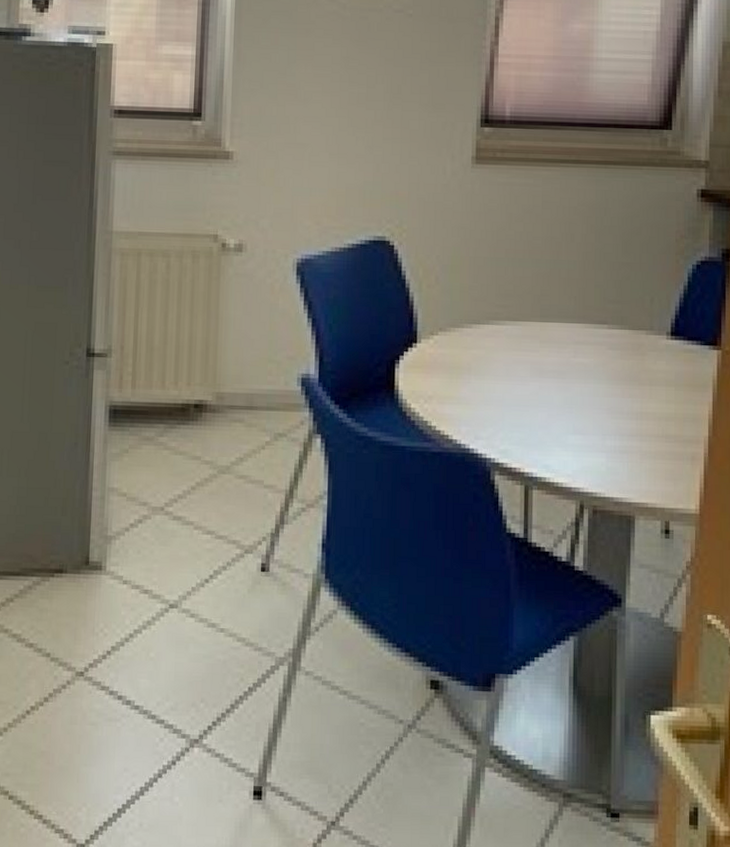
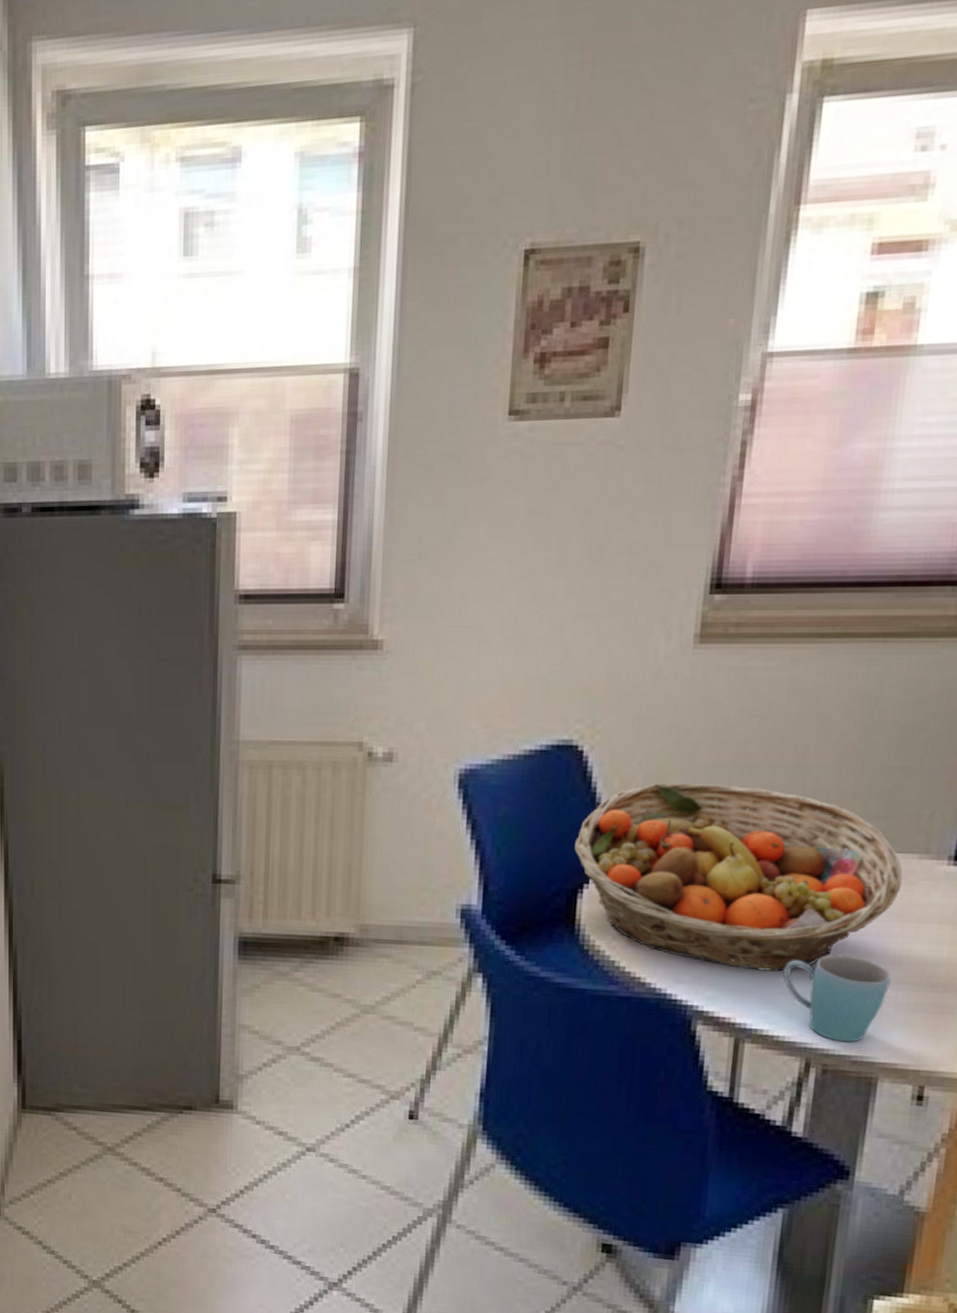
fruit basket: none [391,272,636,428] -> present [574,782,903,972]
mug: none [557,412,636,487] -> present [783,954,891,1043]

